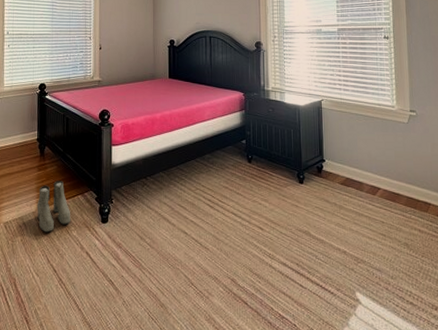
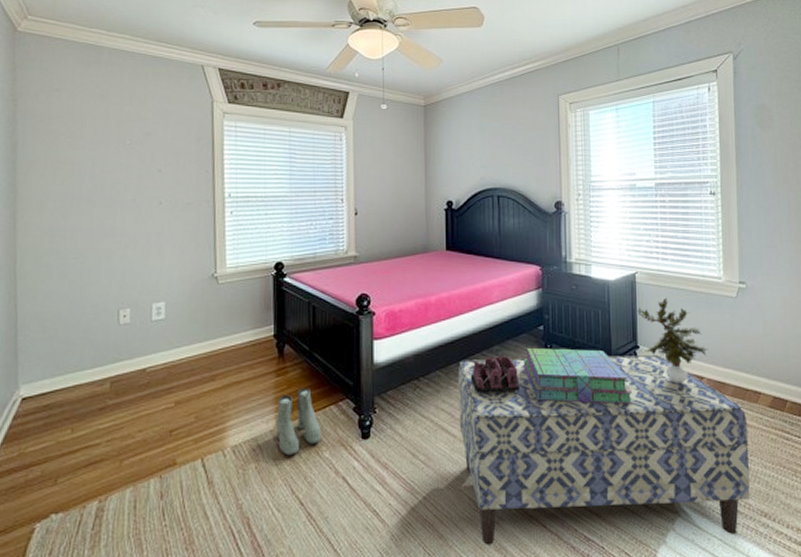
bench: none [177,164,423,324] -> present [457,355,750,545]
decorative box: none [187,162,226,192] -> present [470,355,520,393]
stack of books: none [229,158,319,208] -> present [523,348,632,405]
potted plant: none [323,121,385,192] -> present [637,297,709,384]

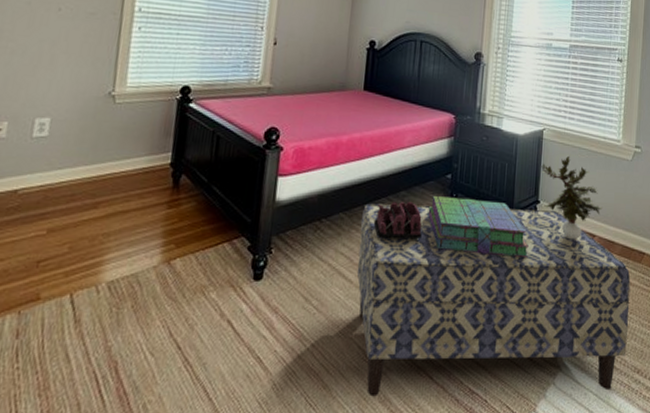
boots: present [275,388,322,456] -> none [160,222,211,295]

